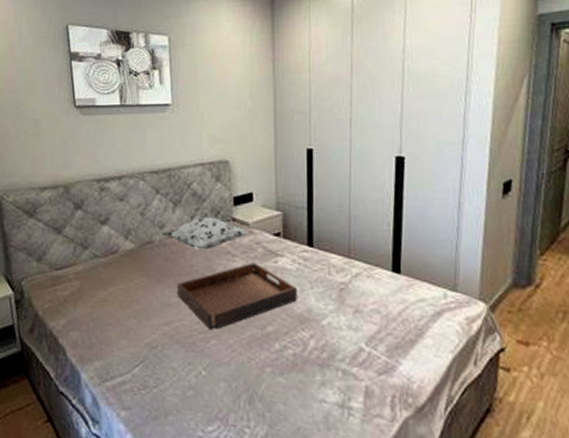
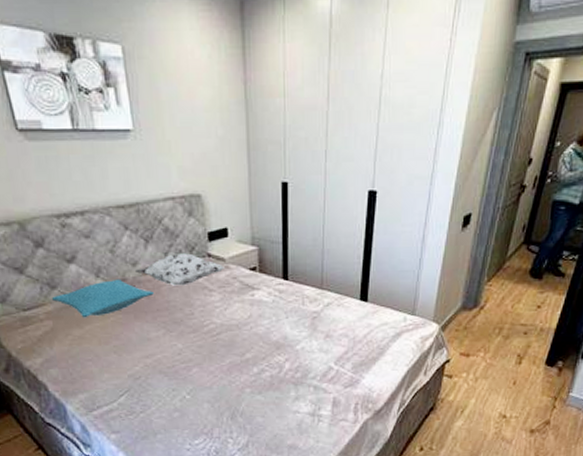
pillow: none [83,241,178,280] -> present [52,278,154,318]
serving tray: present [176,262,297,329] -> none [154,296,273,359]

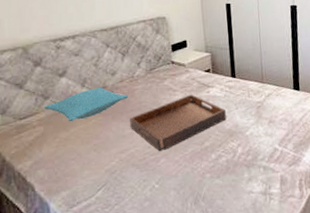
decorative pillow: present [135,253,224,286] -> none [114,62,185,89]
serving tray: none [154,296,273,359] -> present [129,94,226,151]

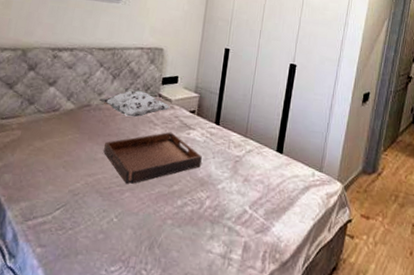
pillow: present [45,86,129,122] -> none [27,103,109,133]
decorative pillow: none [114,62,185,89] -> present [99,91,170,118]

